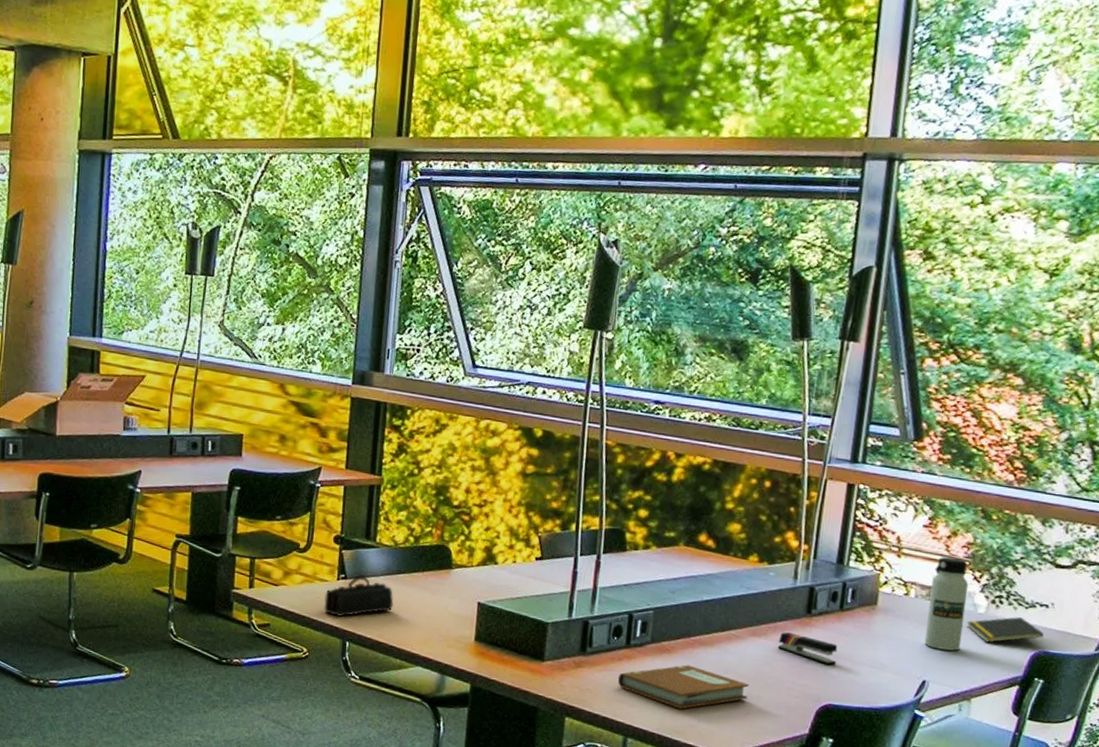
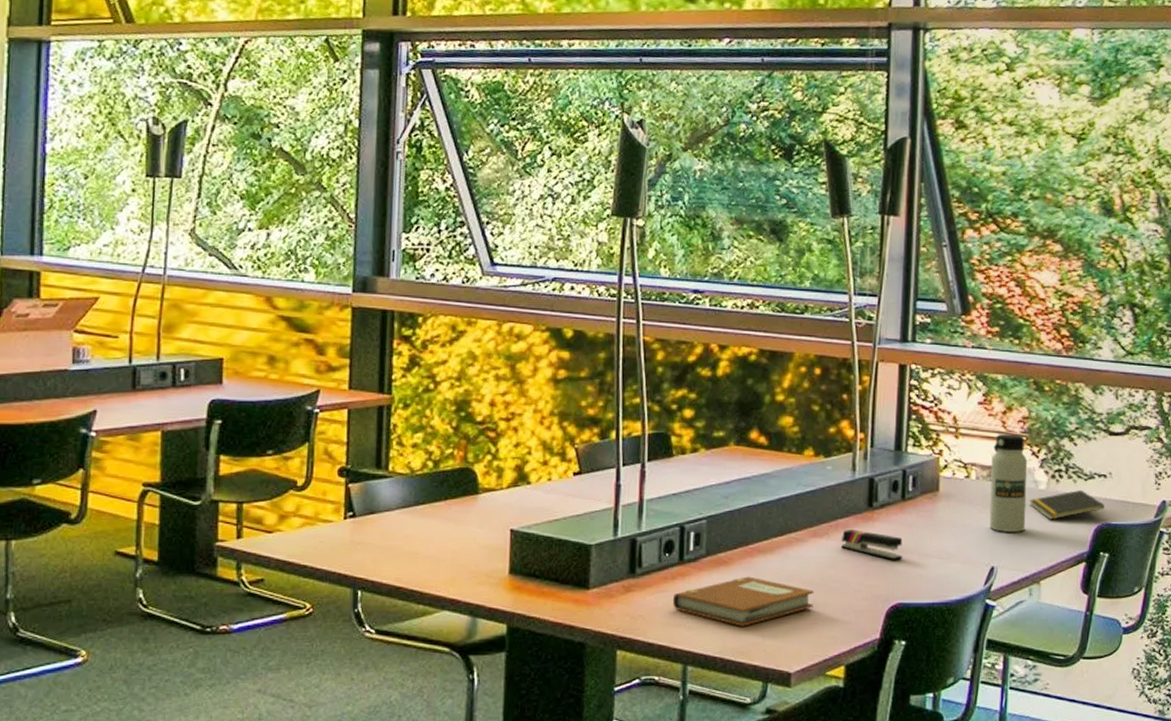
pencil case: present [324,575,394,618] -> none [329,510,413,563]

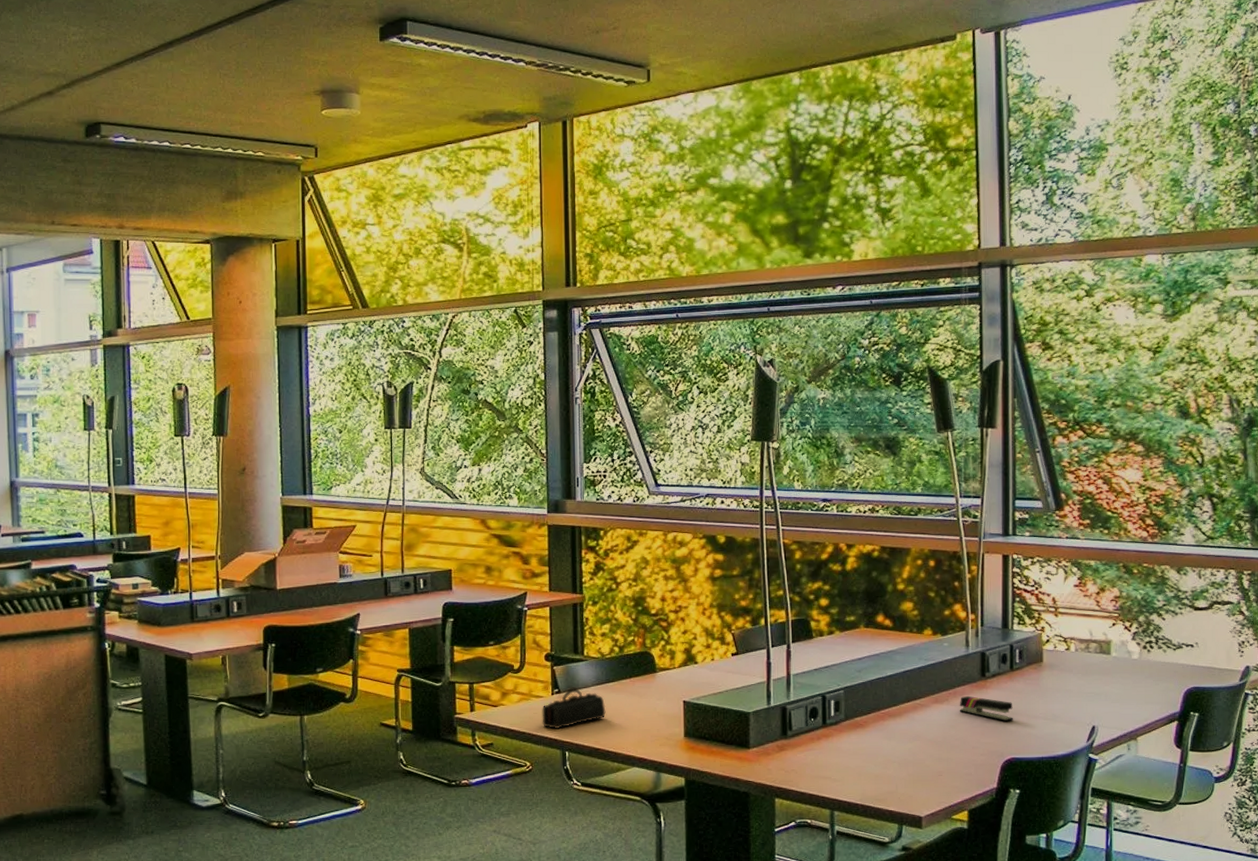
pencil case: none [329,510,413,563] -> present [542,687,606,730]
notebook: present [672,576,814,627] -> none [819,736,938,778]
water bottle: present [989,434,1028,532] -> none [1088,612,1121,696]
notepad: present [1029,490,1105,520] -> none [1123,659,1193,685]

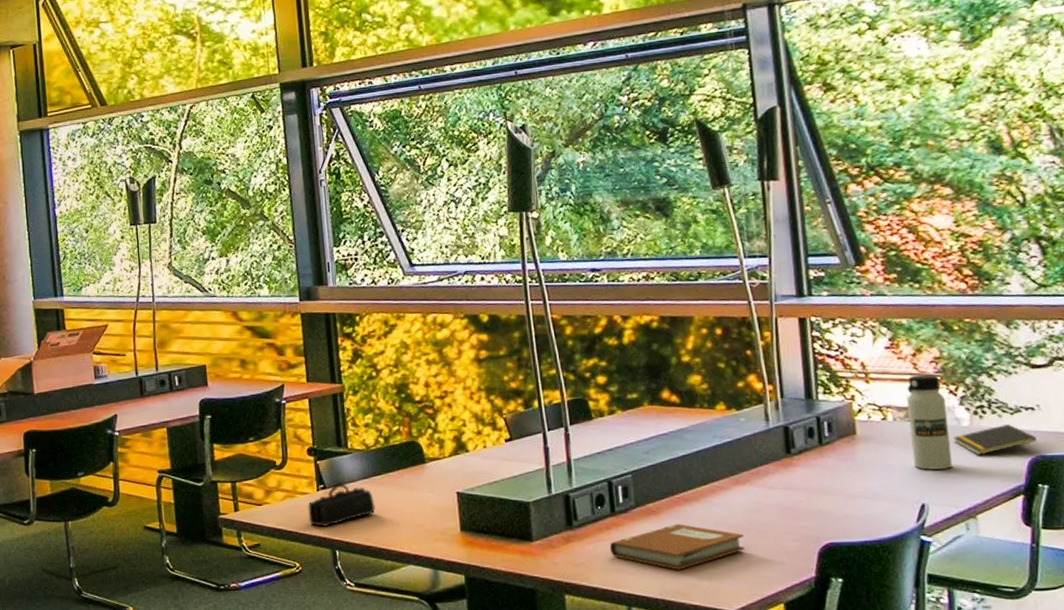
notebook: none [819,736,938,778] -> present [609,524,745,570]
stapler: present [959,696,1013,721] -> none [764,476,827,502]
water bottle: none [1088,612,1121,696] -> present [907,375,953,470]
notepad: none [1123,659,1193,685] -> present [952,424,1037,455]

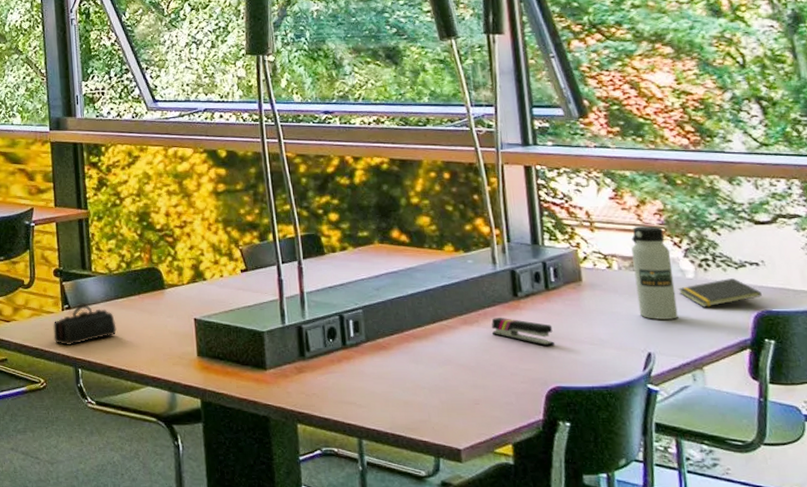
notebook: present [609,524,745,570] -> none [340,360,473,405]
stapler: none [764,476,827,502] -> present [491,318,554,346]

